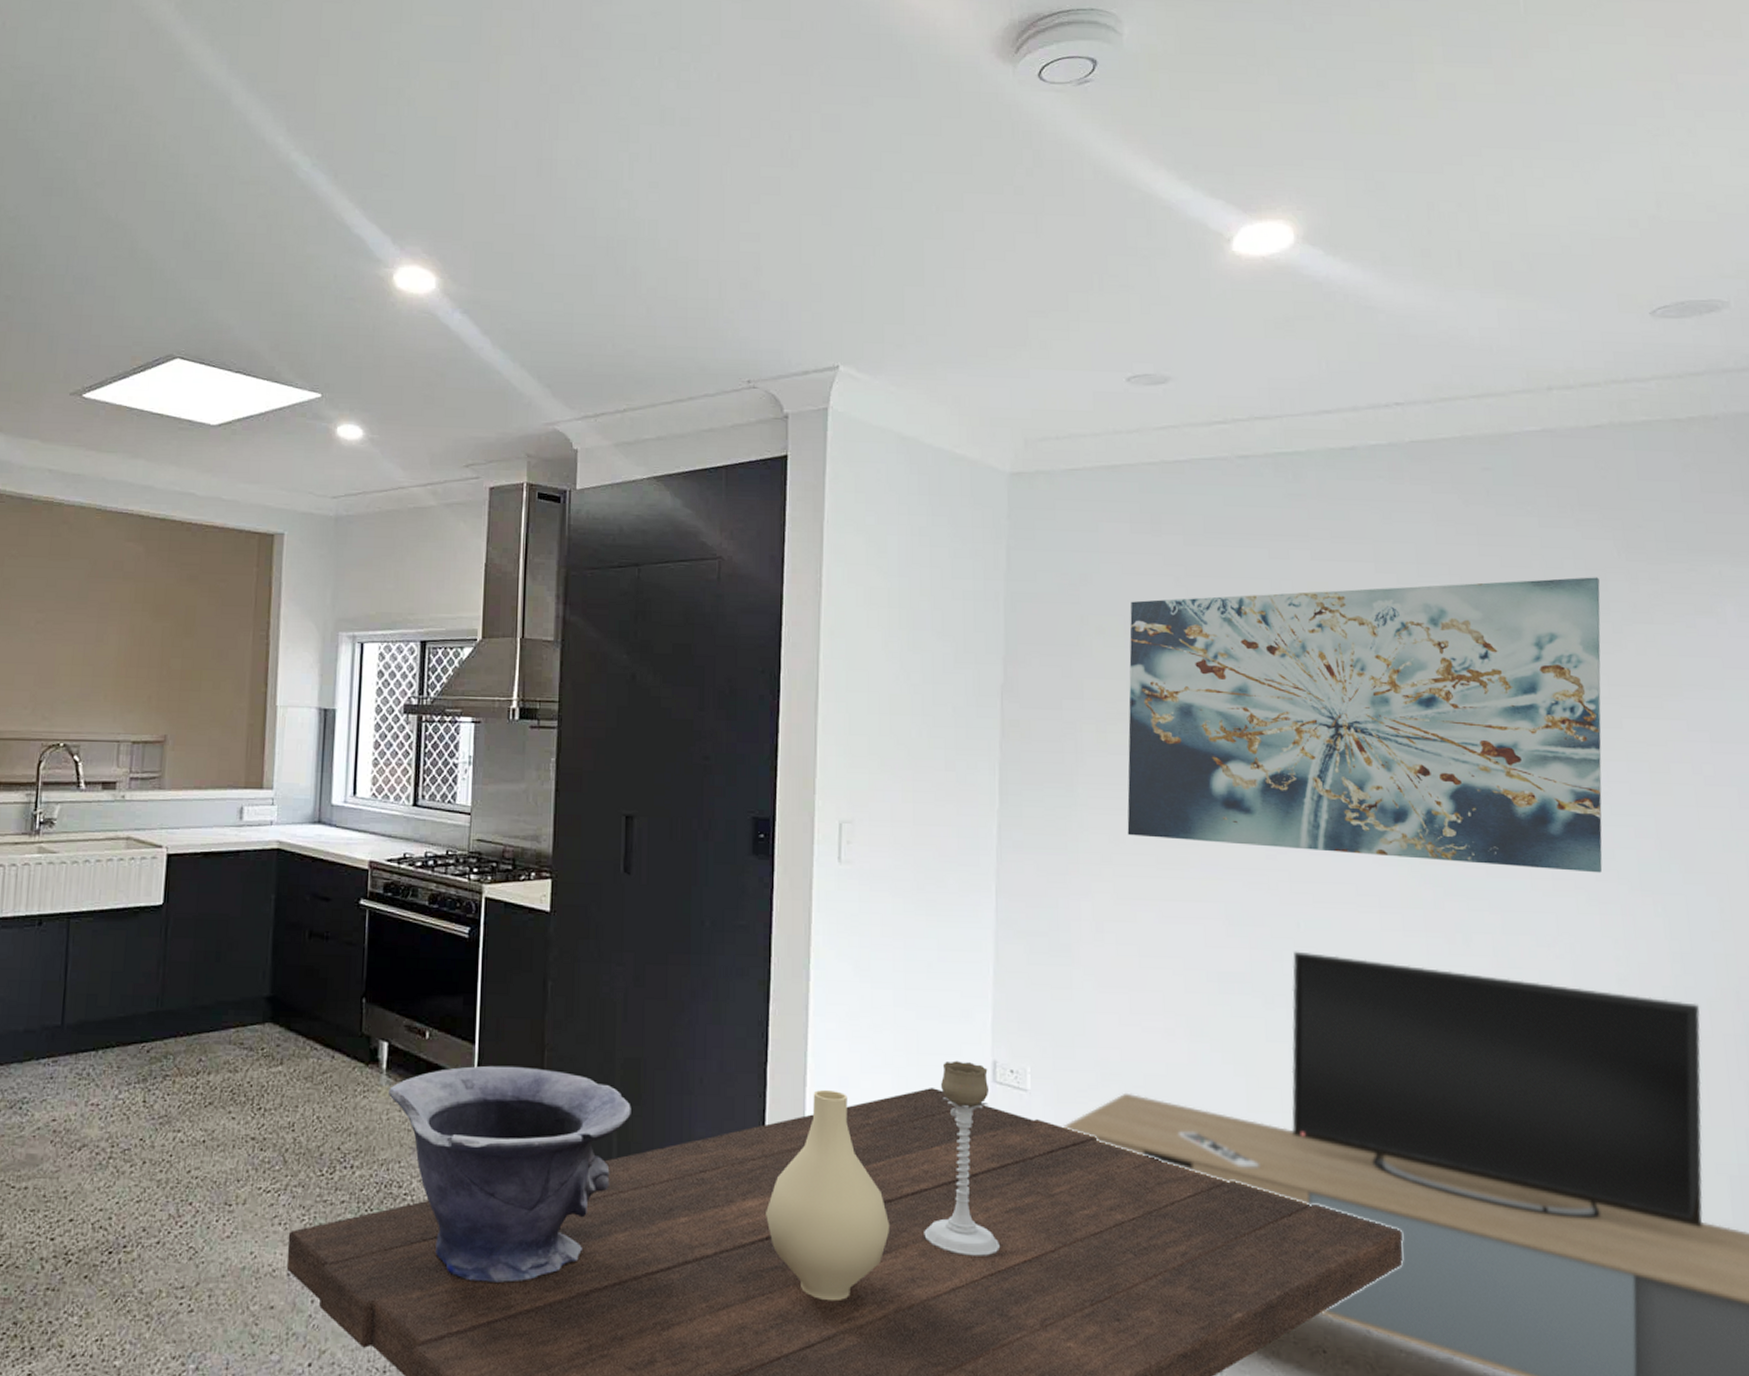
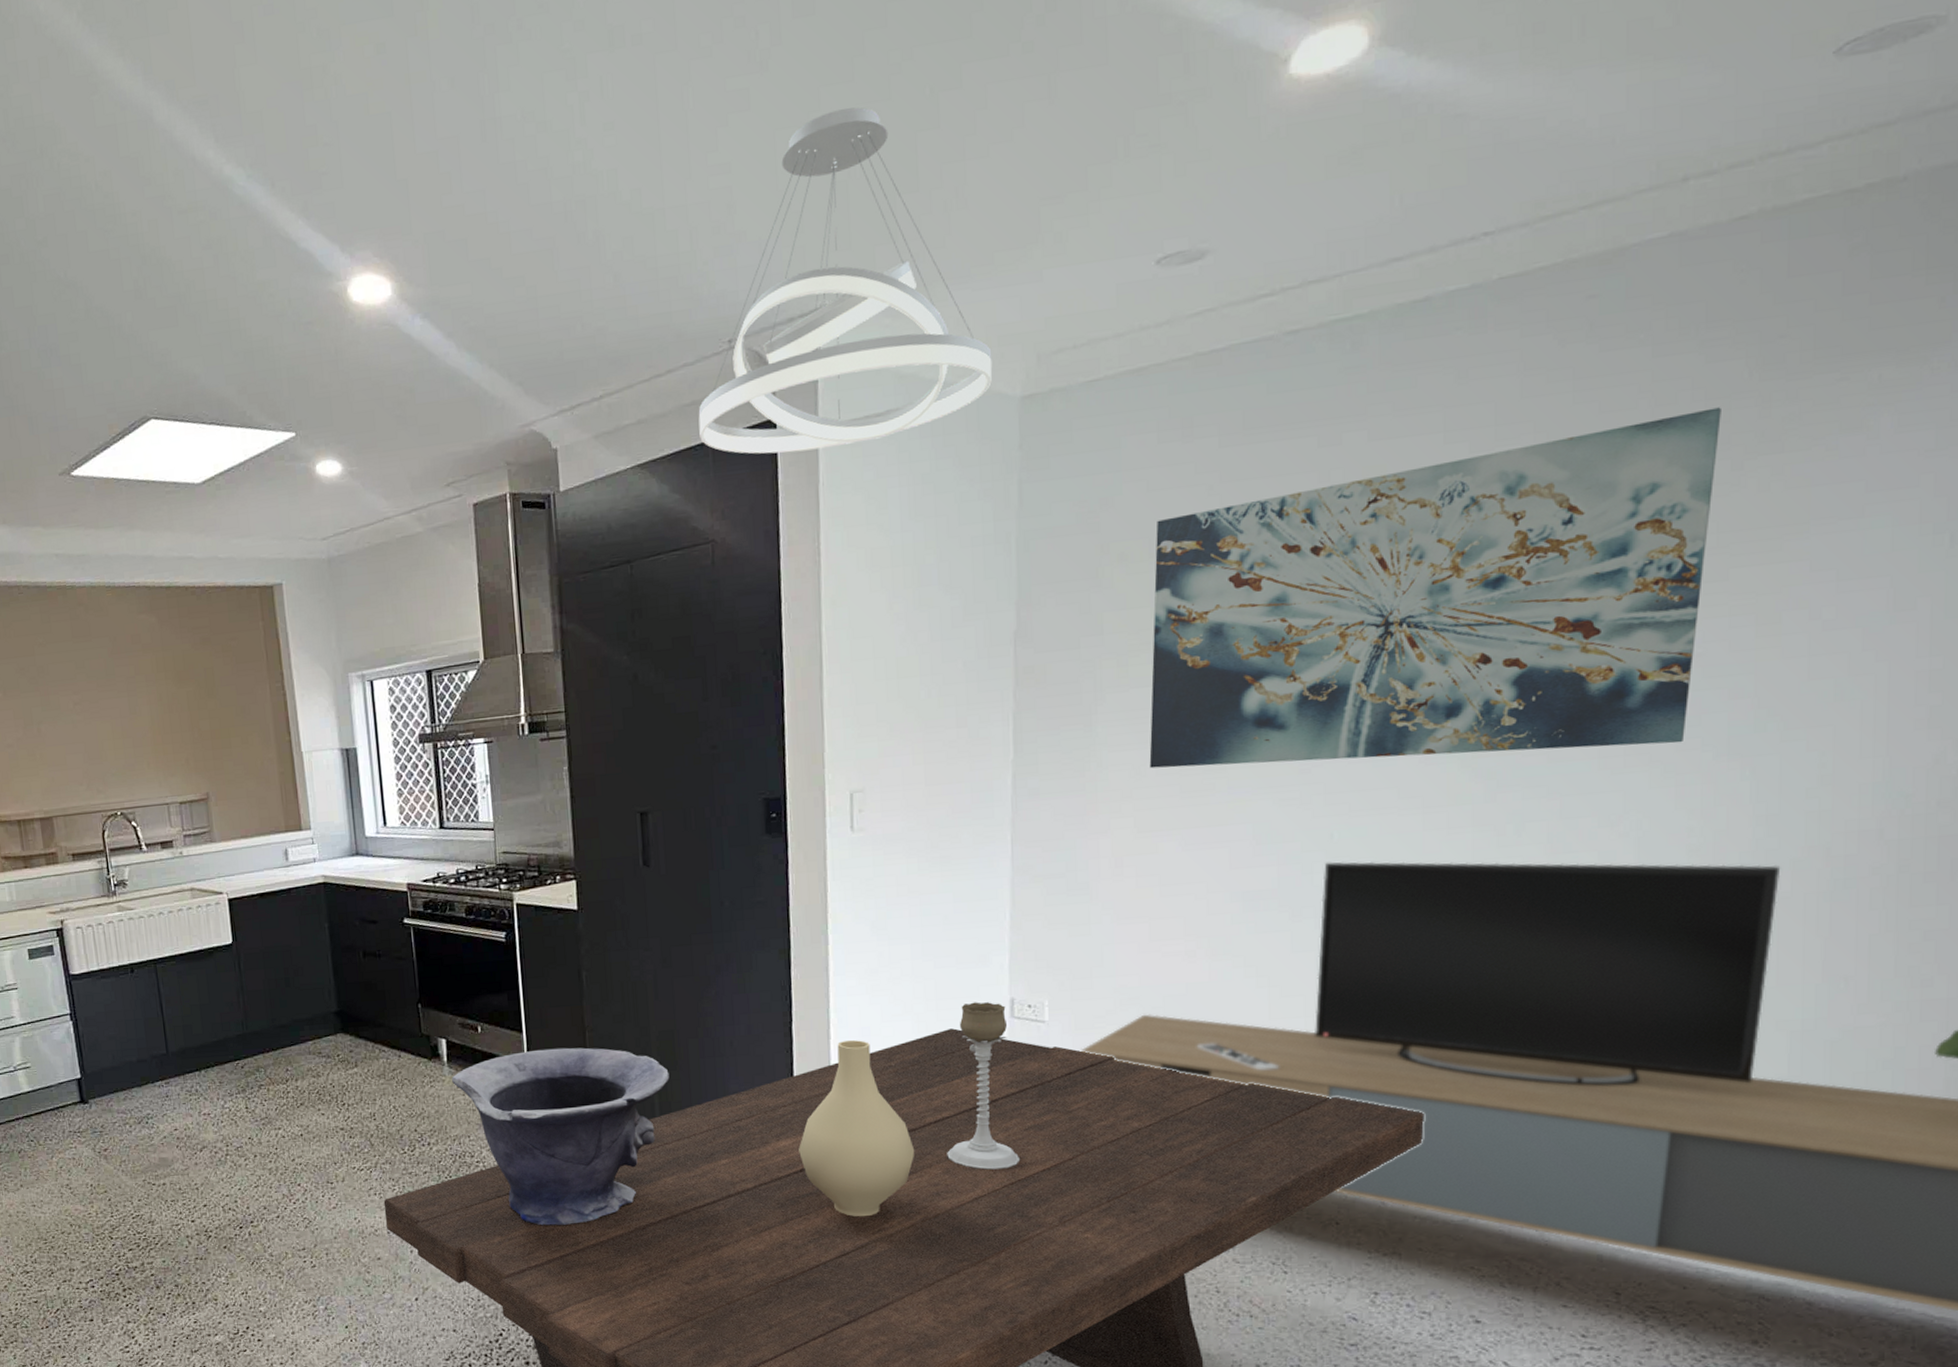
pendant light: none [715,209,985,490] -> present [698,107,993,454]

